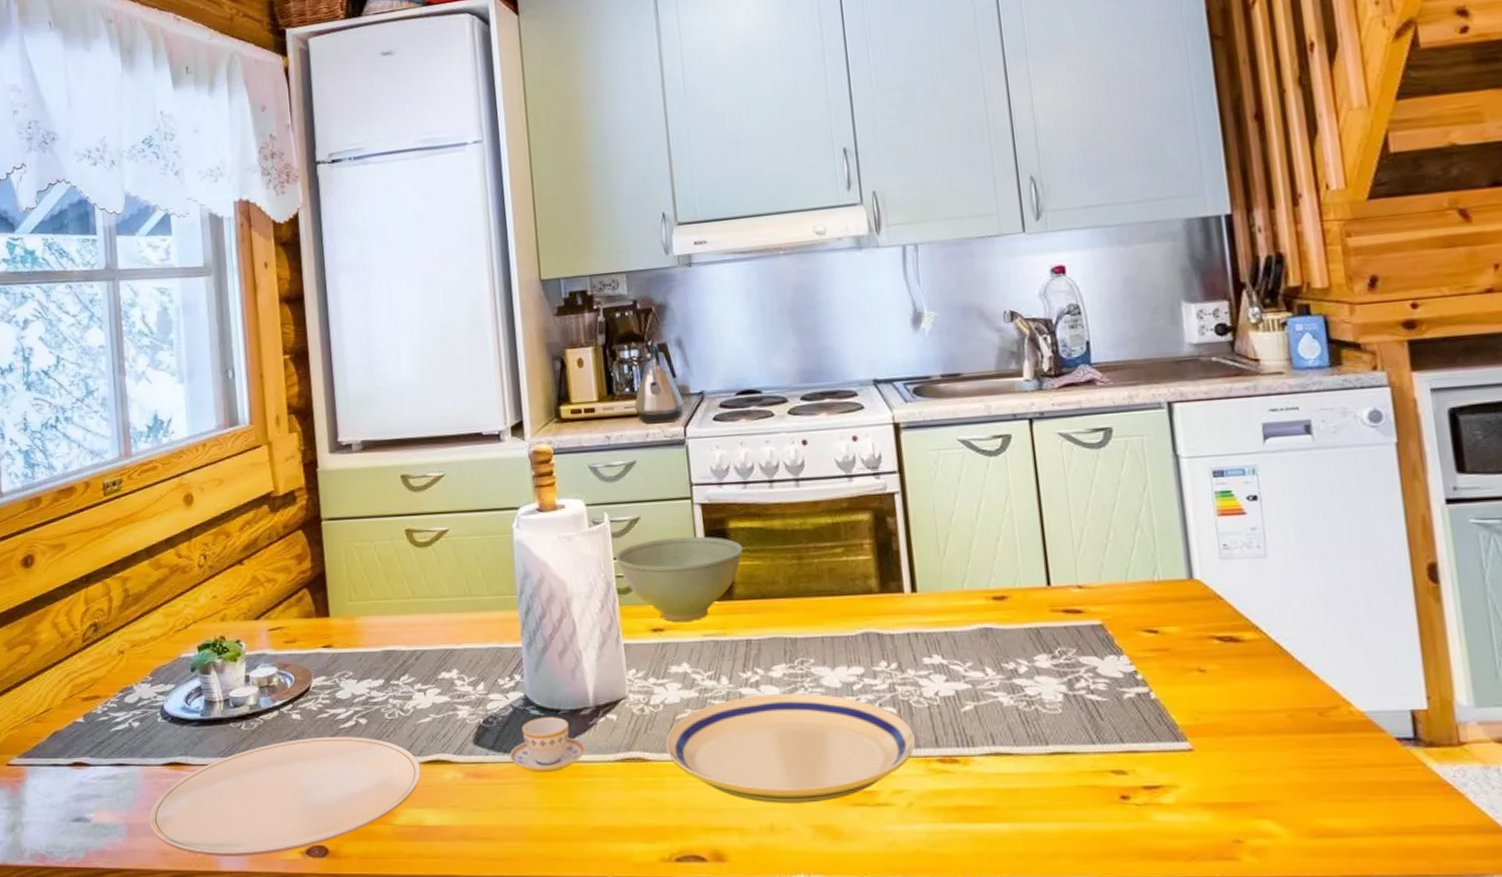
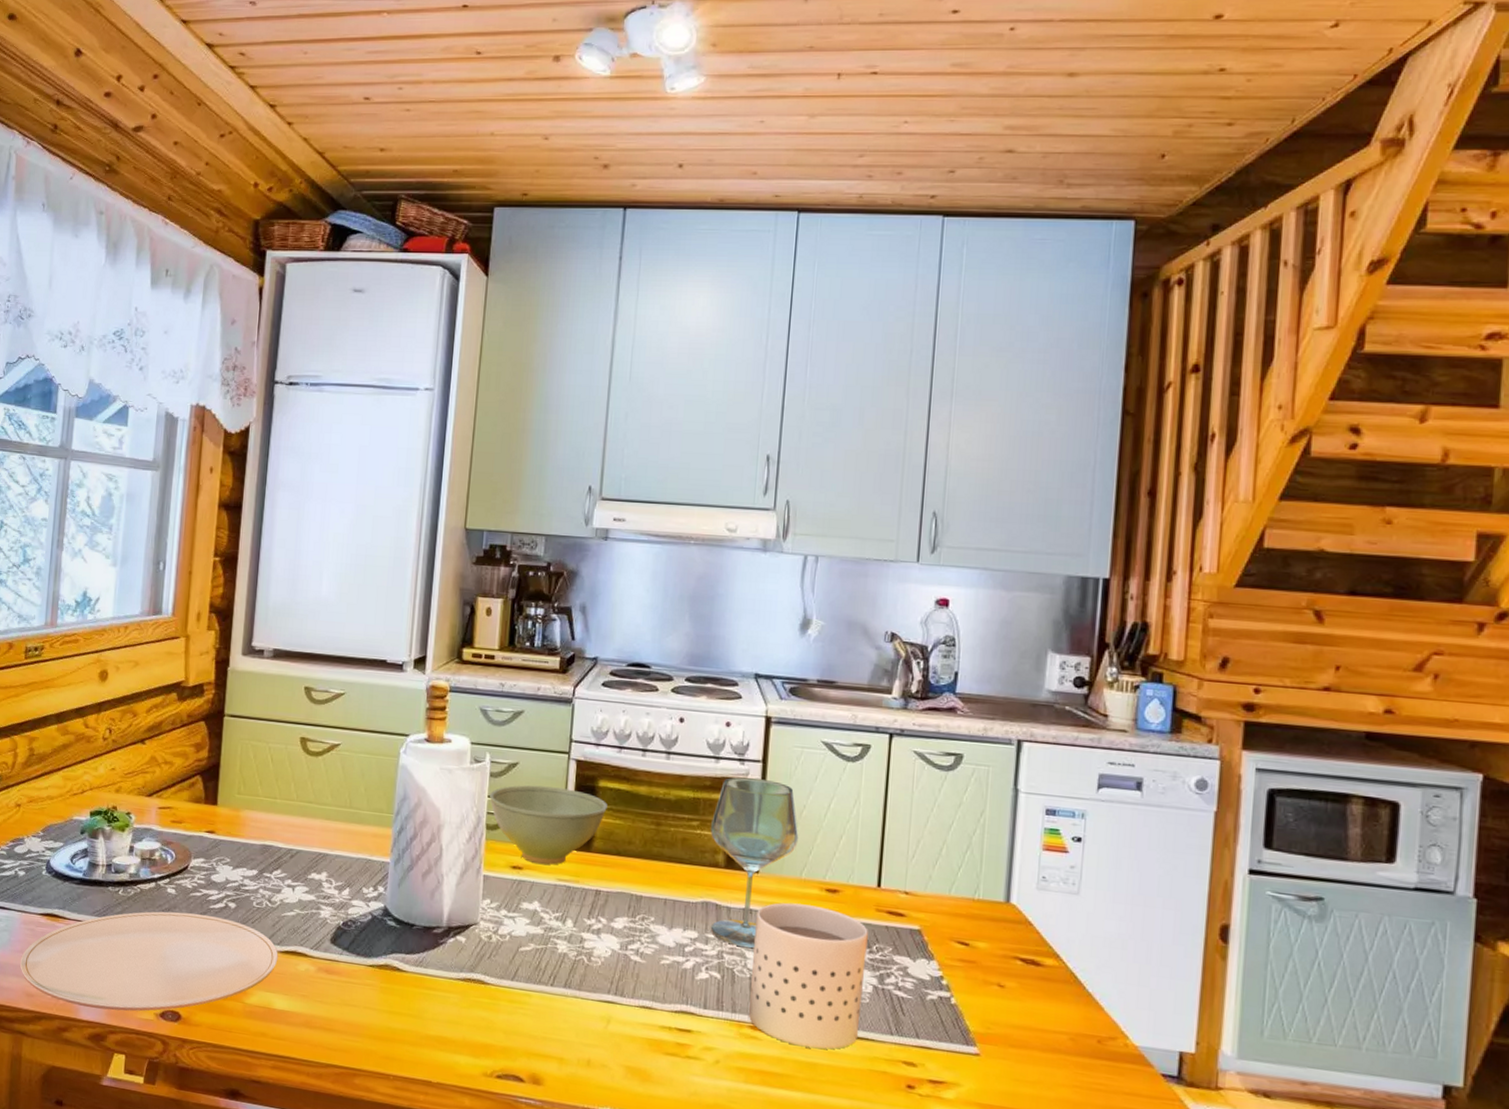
teacup: present [509,716,586,772] -> none [361,928,432,980]
kettle: present [633,341,684,424] -> none [530,603,578,681]
plate: present [665,693,915,803] -> none [505,941,732,1046]
wine glass: none [855,490,953,676] -> present [710,777,799,948]
mug: none [923,617,1057,773] -> present [749,902,868,1050]

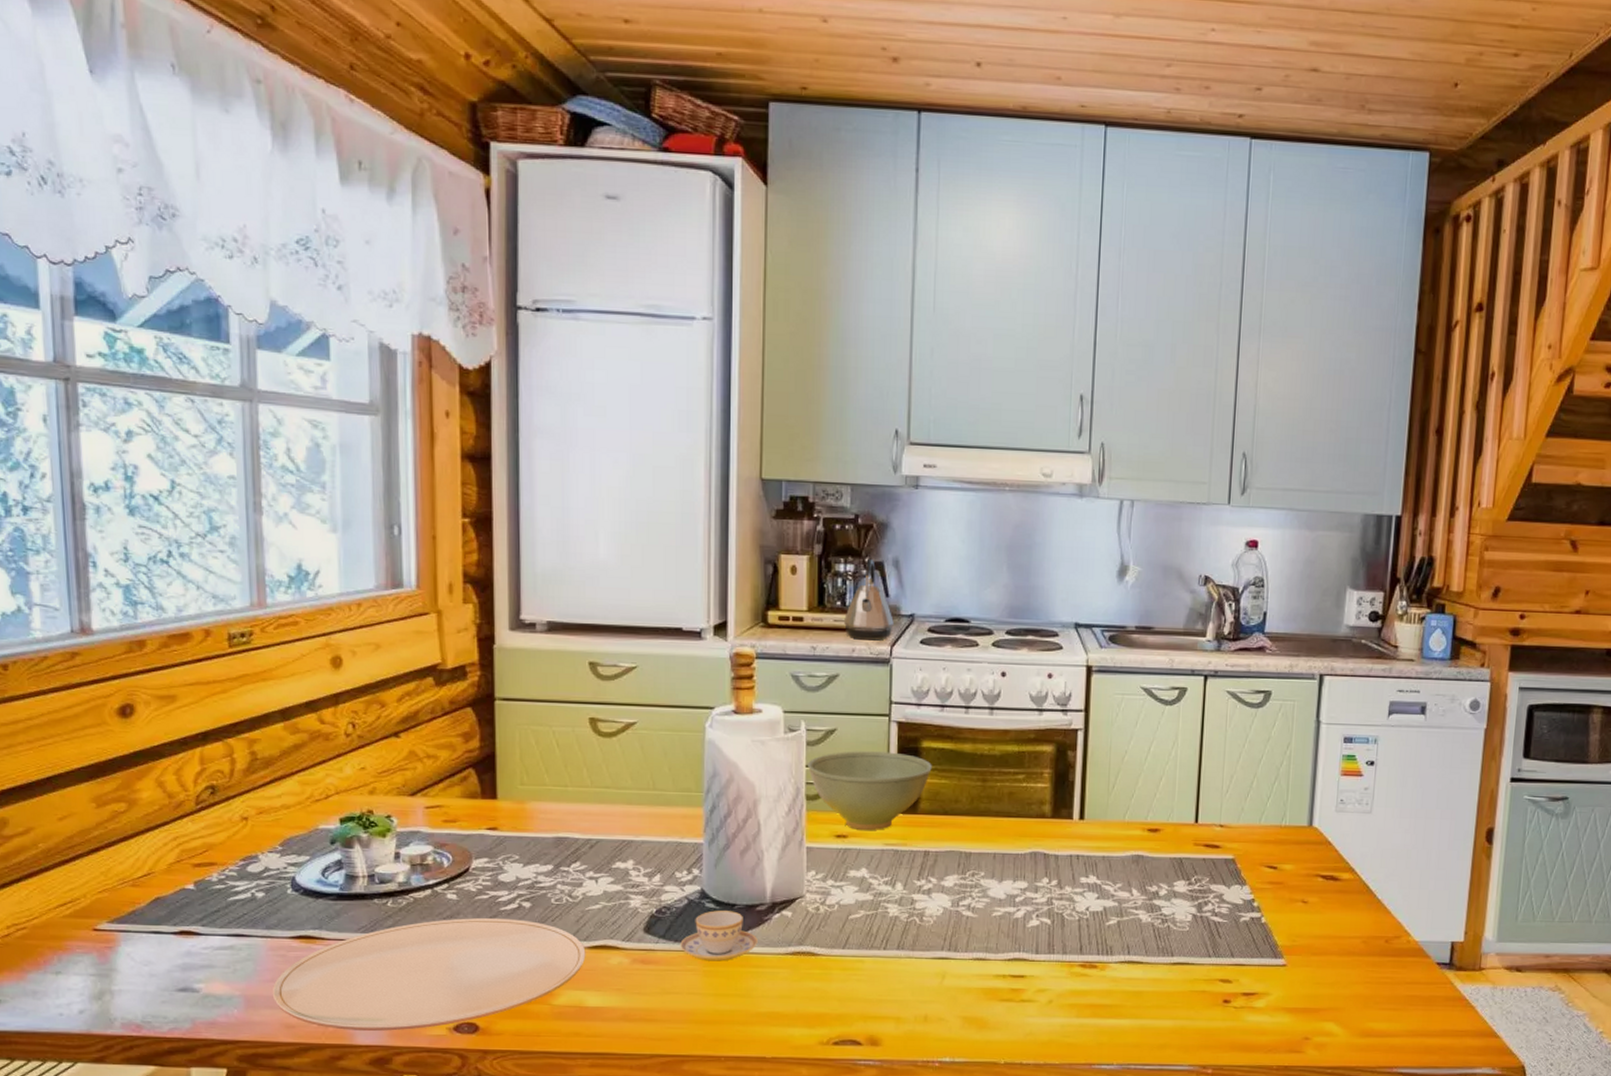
teacup: none [361,928,432,980] -> present [680,909,758,962]
kettle: none [530,603,578,681] -> present [843,558,894,641]
wine glass: present [710,777,799,948] -> none [1035,727,1121,892]
mug: present [749,902,868,1050] -> none [1079,845,1187,978]

